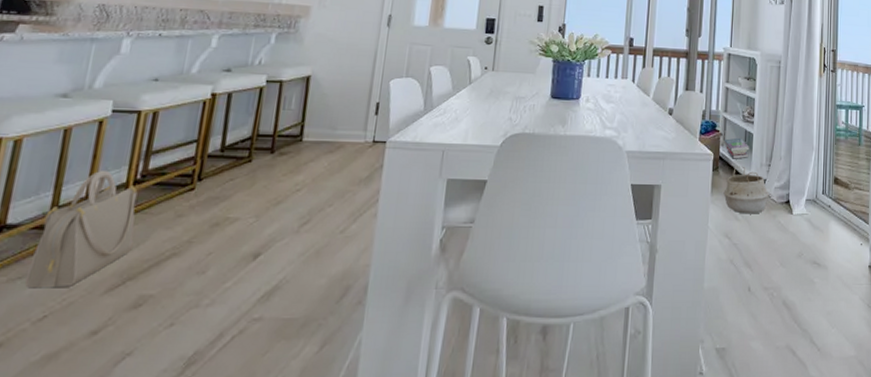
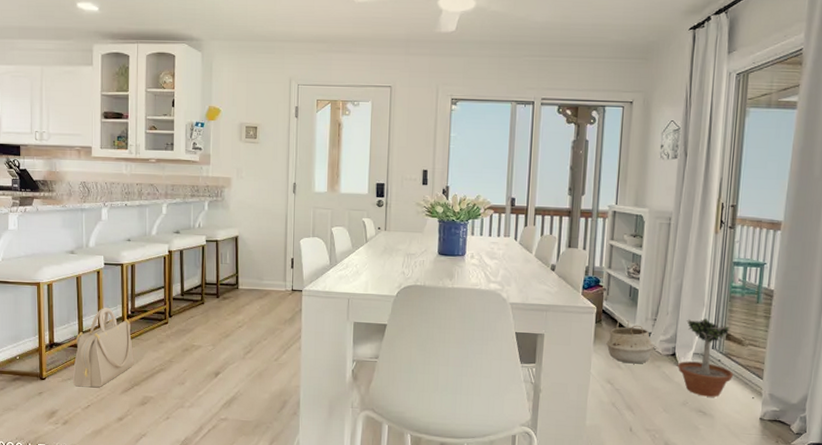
books: present [723,137,749,159] -> none [607,293,634,313]
potted tree: none [791,159,843,246] -> present [677,315,734,397]

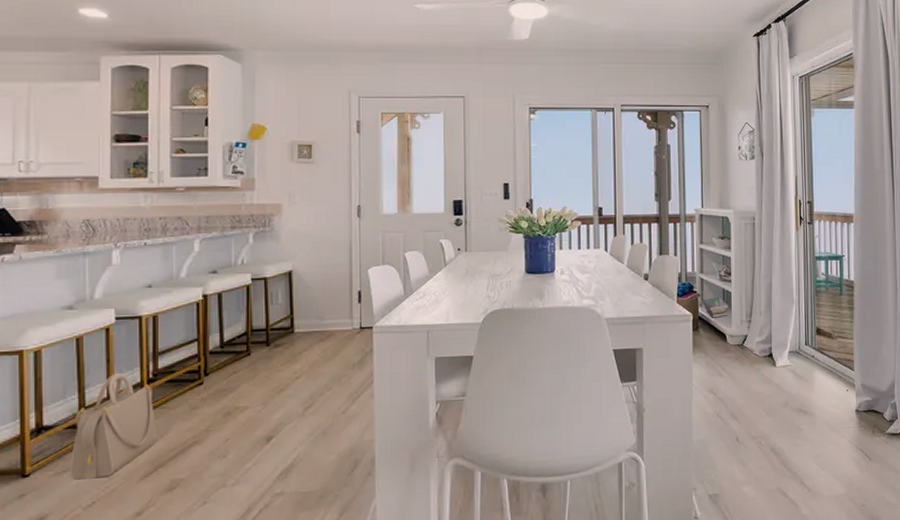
woven basket: present [606,319,653,364] -> none [705,324,751,370]
books: none [607,293,634,313] -> present [702,297,728,318]
potted tree: present [677,315,734,397] -> none [774,310,828,395]

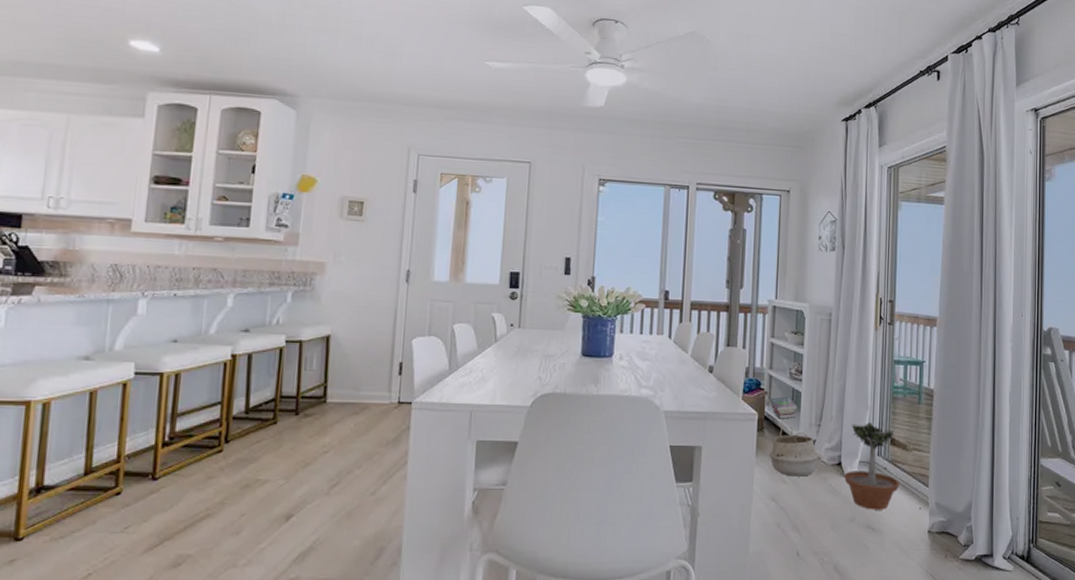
handbag: present [69,372,157,480] -> none [67,432,168,548]
woven basket: none [705,324,751,370] -> present [769,426,818,477]
potted tree: none [774,310,828,395] -> present [843,418,900,510]

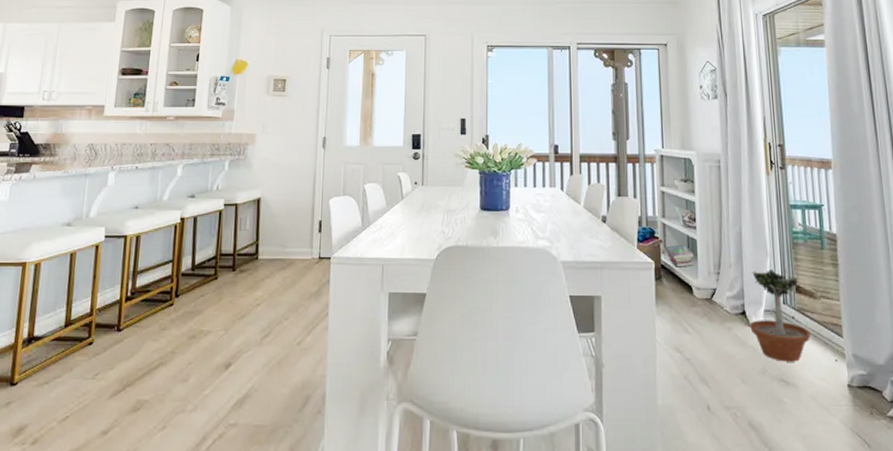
woven basket: present [769,426,818,477] -> none [669,274,721,327]

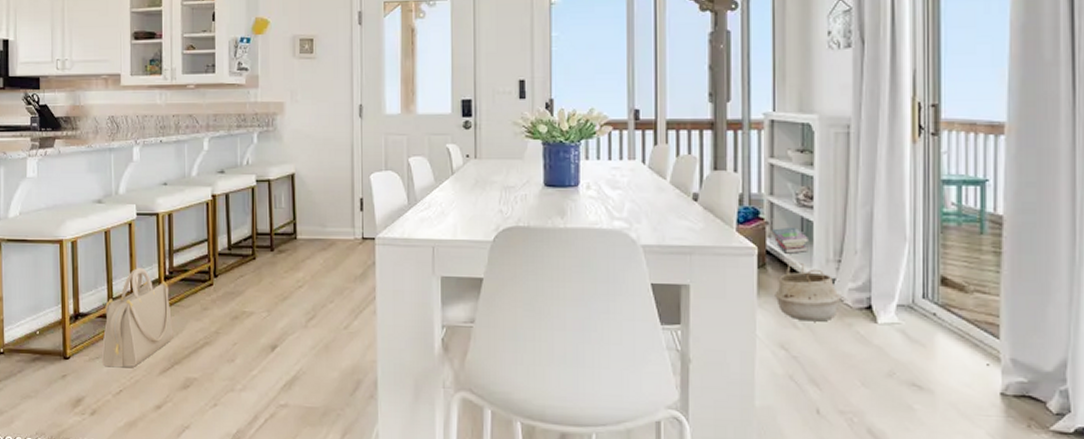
handbag: none [50,288,130,392] -> present [101,267,173,368]
woven basket: none [669,274,721,327] -> present [775,262,840,322]
potted tree: present [748,264,812,362] -> none [875,252,957,365]

